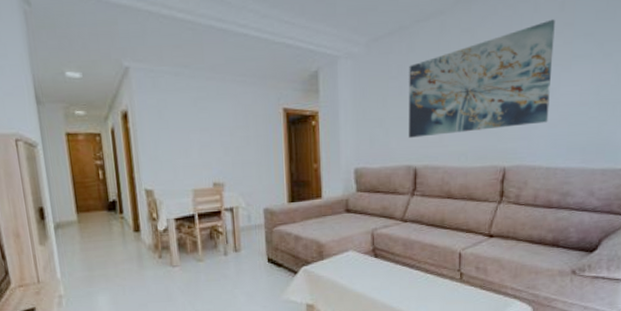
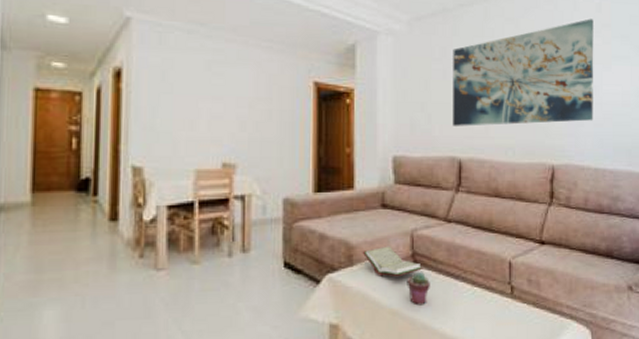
book: none [330,243,384,268] -> present [362,246,425,277]
potted succulent: none [369,263,389,289] -> present [407,272,430,306]

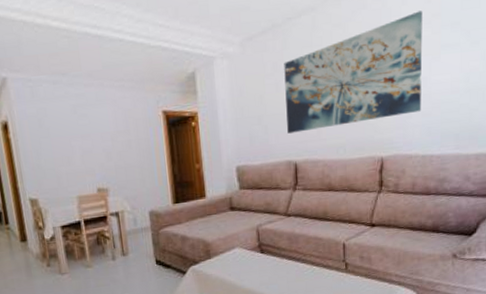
book: present [362,246,425,277] -> none [217,240,270,265]
potted succulent: present [407,272,430,306] -> none [256,258,276,284]

